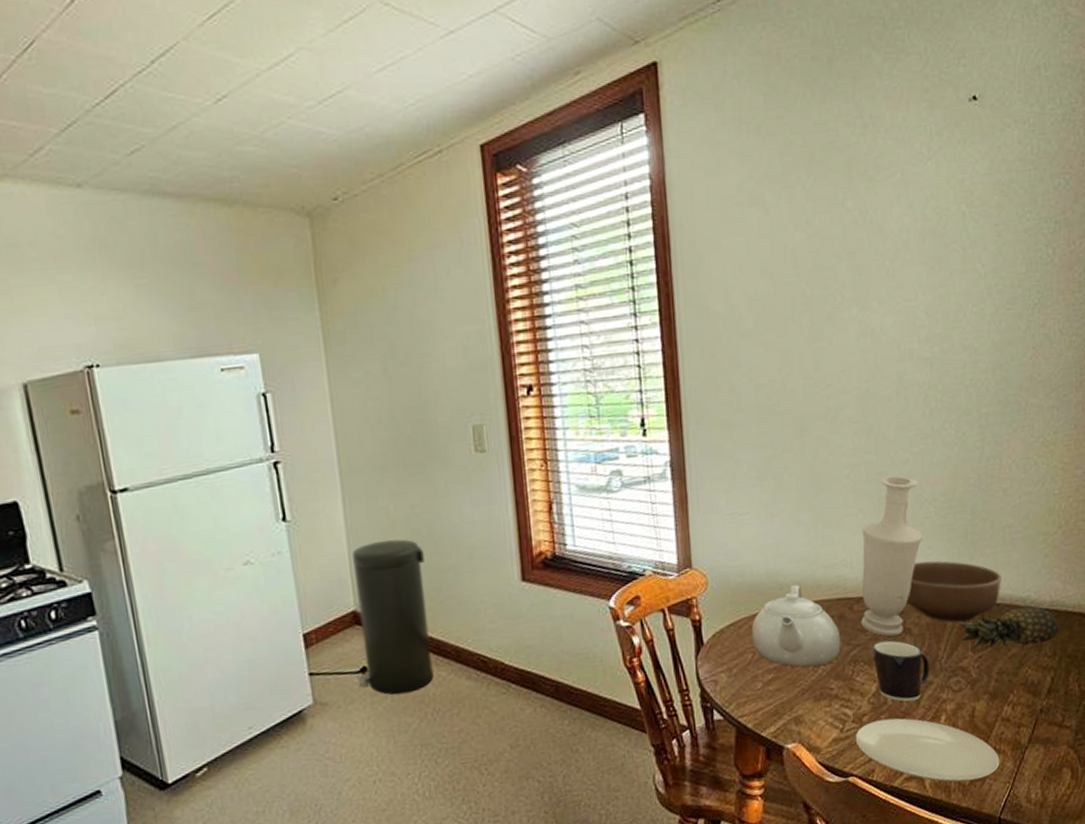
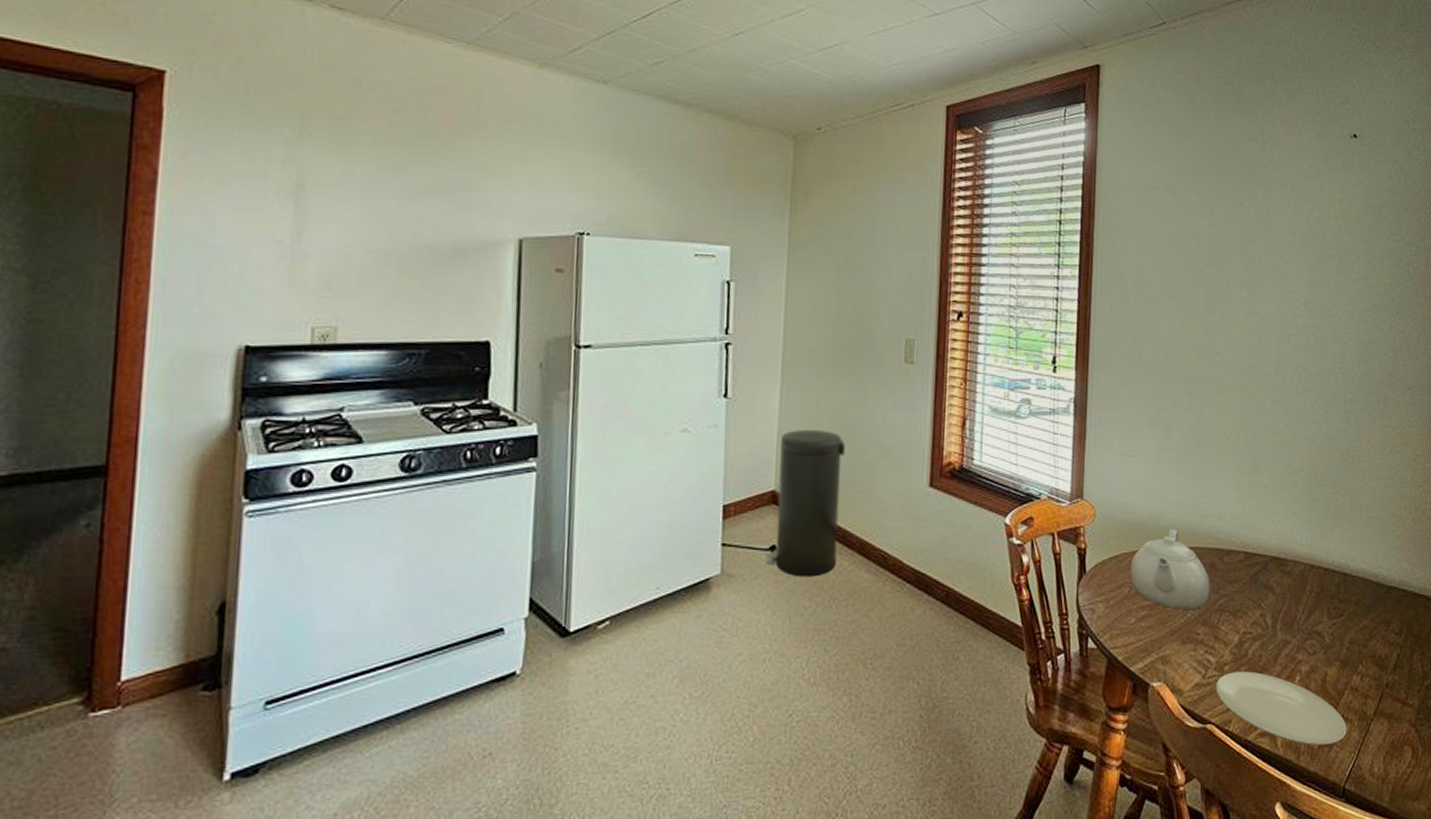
vase: present [861,475,922,637] -> none [1230,441,1290,592]
mug: present [872,640,930,702] -> none [1237,595,1288,658]
bowl: present [906,561,1001,623] -> none [1271,525,1357,588]
fruit: present [956,606,1060,651] -> none [1315,582,1407,620]

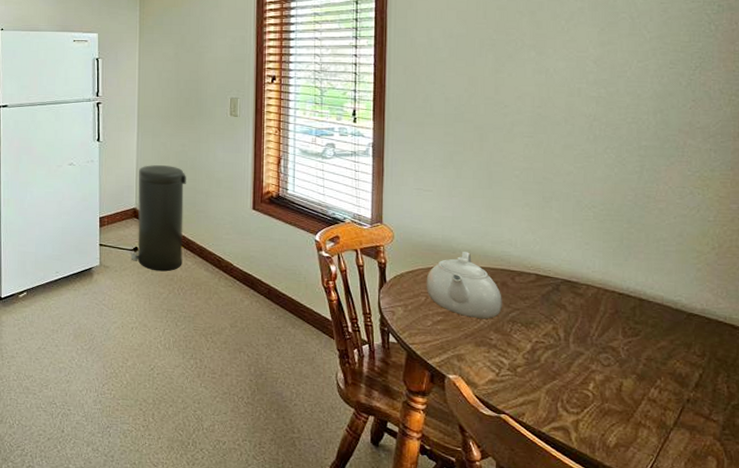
plate: present [1216,671,1347,746] -> none [509,373,645,446]

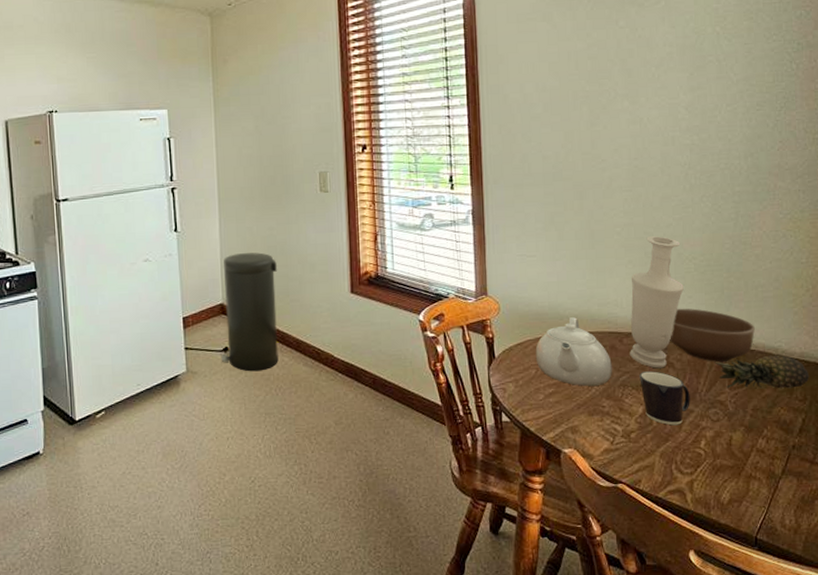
vase: none [521,181,581,309] -> present [630,235,684,369]
mug: none [529,310,581,366] -> present [639,371,690,426]
bowl: none [563,253,654,310] -> present [670,308,755,363]
fruit: none [609,308,710,343] -> present [714,355,810,389]

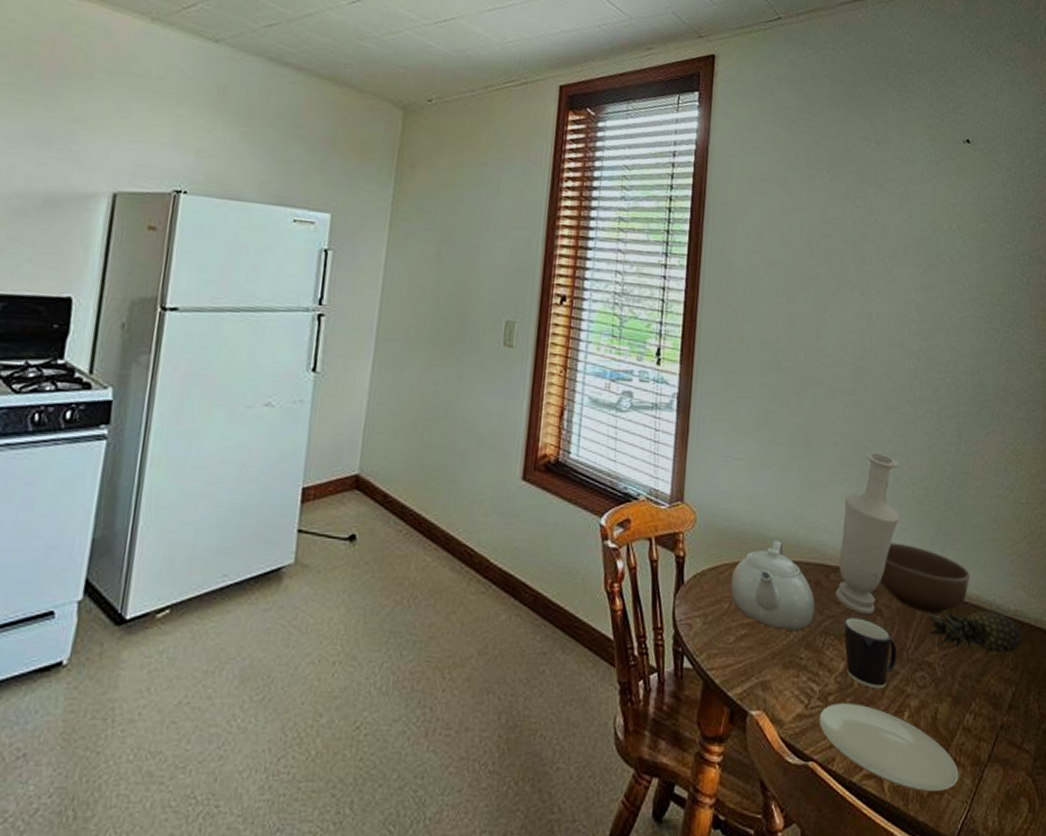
pedal bin: present [221,252,279,372] -> none [343,410,436,572]
plate: none [624,437,756,501] -> present [819,703,959,792]

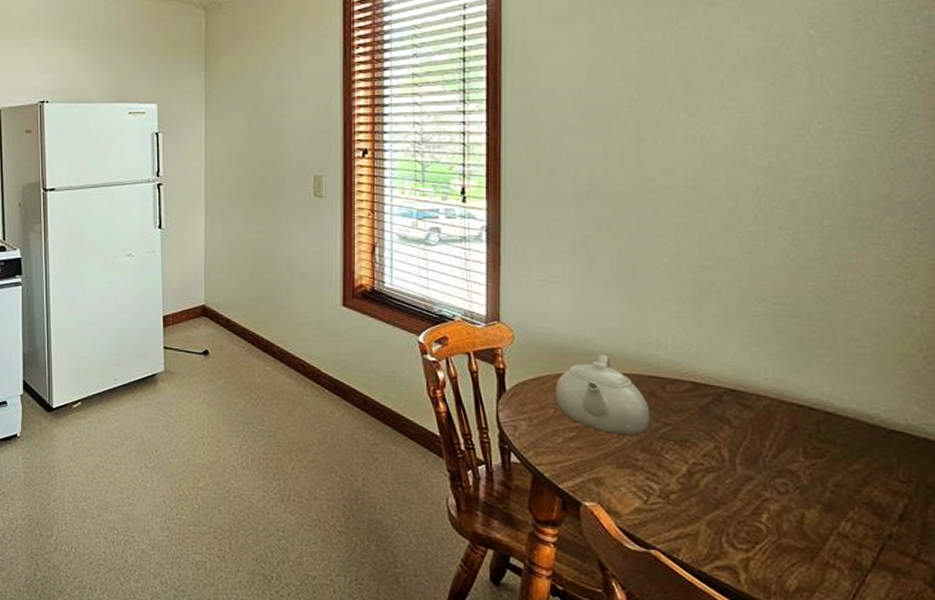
plate: present [819,703,959,792] -> none [660,501,834,590]
vase: present [836,450,900,615] -> none [674,269,749,424]
mug: present [843,618,897,689] -> none [685,425,751,492]
bowl: present [880,542,970,615] -> none [727,356,843,426]
fruit: present [925,610,1023,653] -> none [785,423,918,467]

